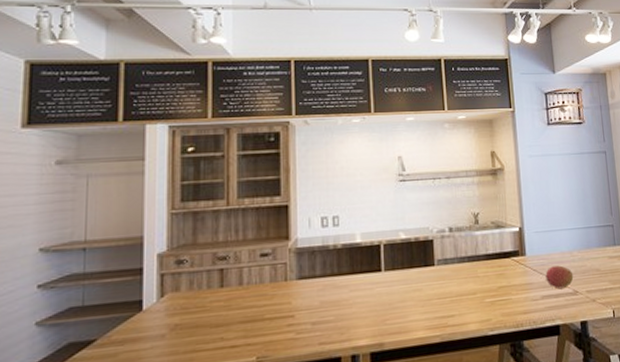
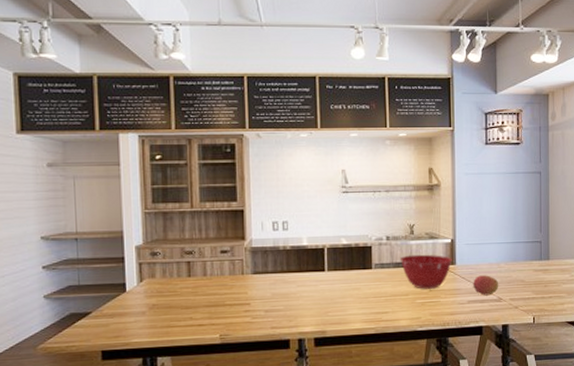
mixing bowl: none [466,245,522,286] -> present [401,254,452,289]

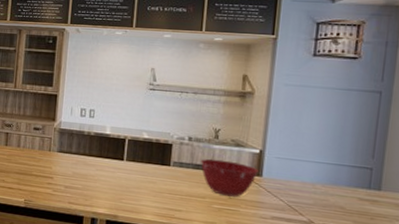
fruit: present [473,275,499,296] -> none [279,192,312,216]

